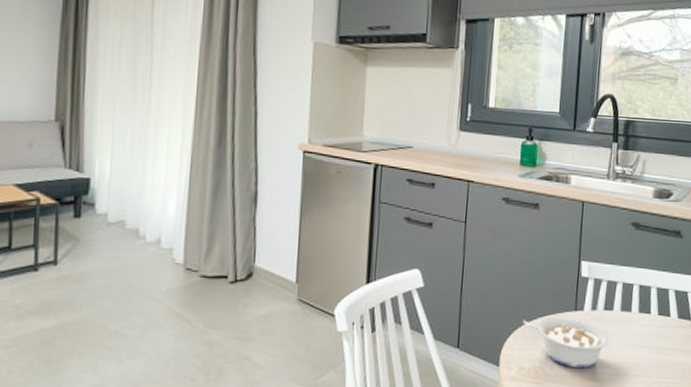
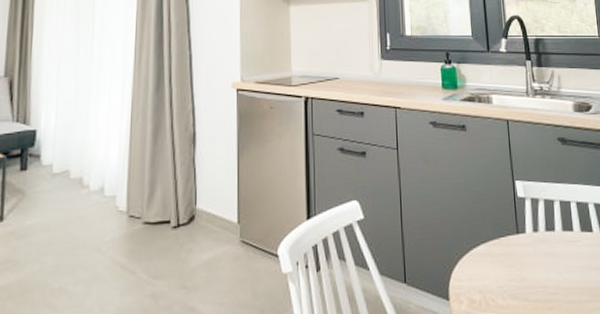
legume: present [523,317,610,368] -> none [467,242,558,297]

